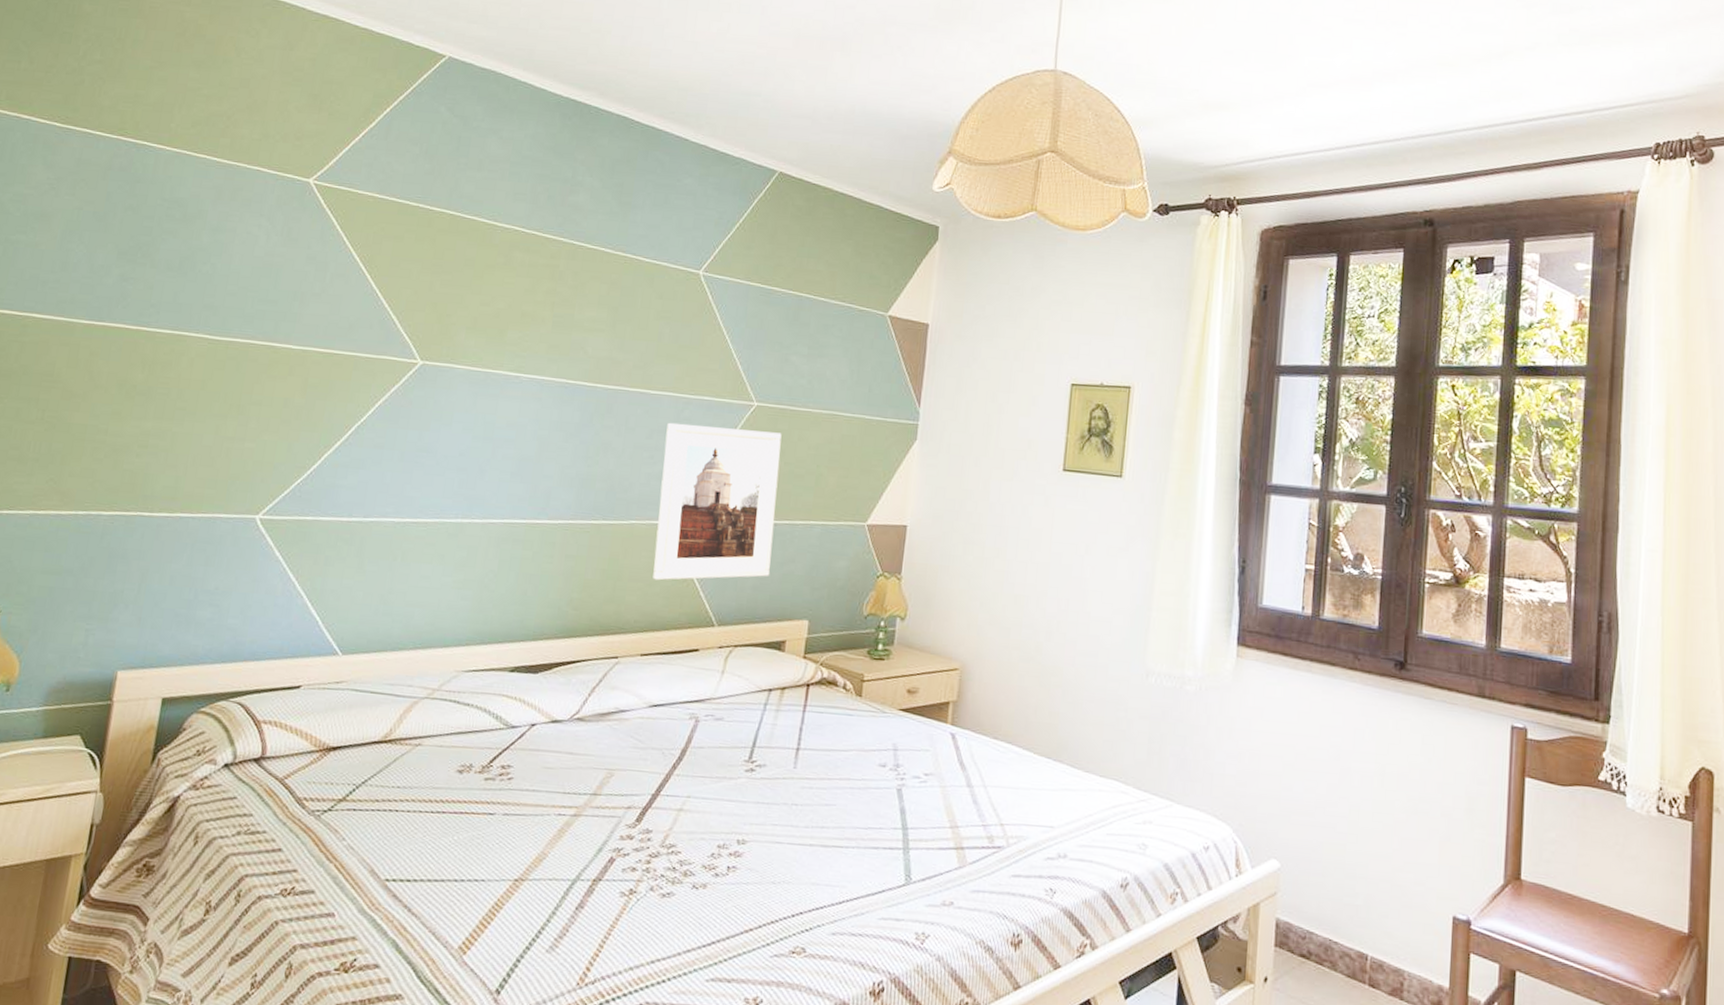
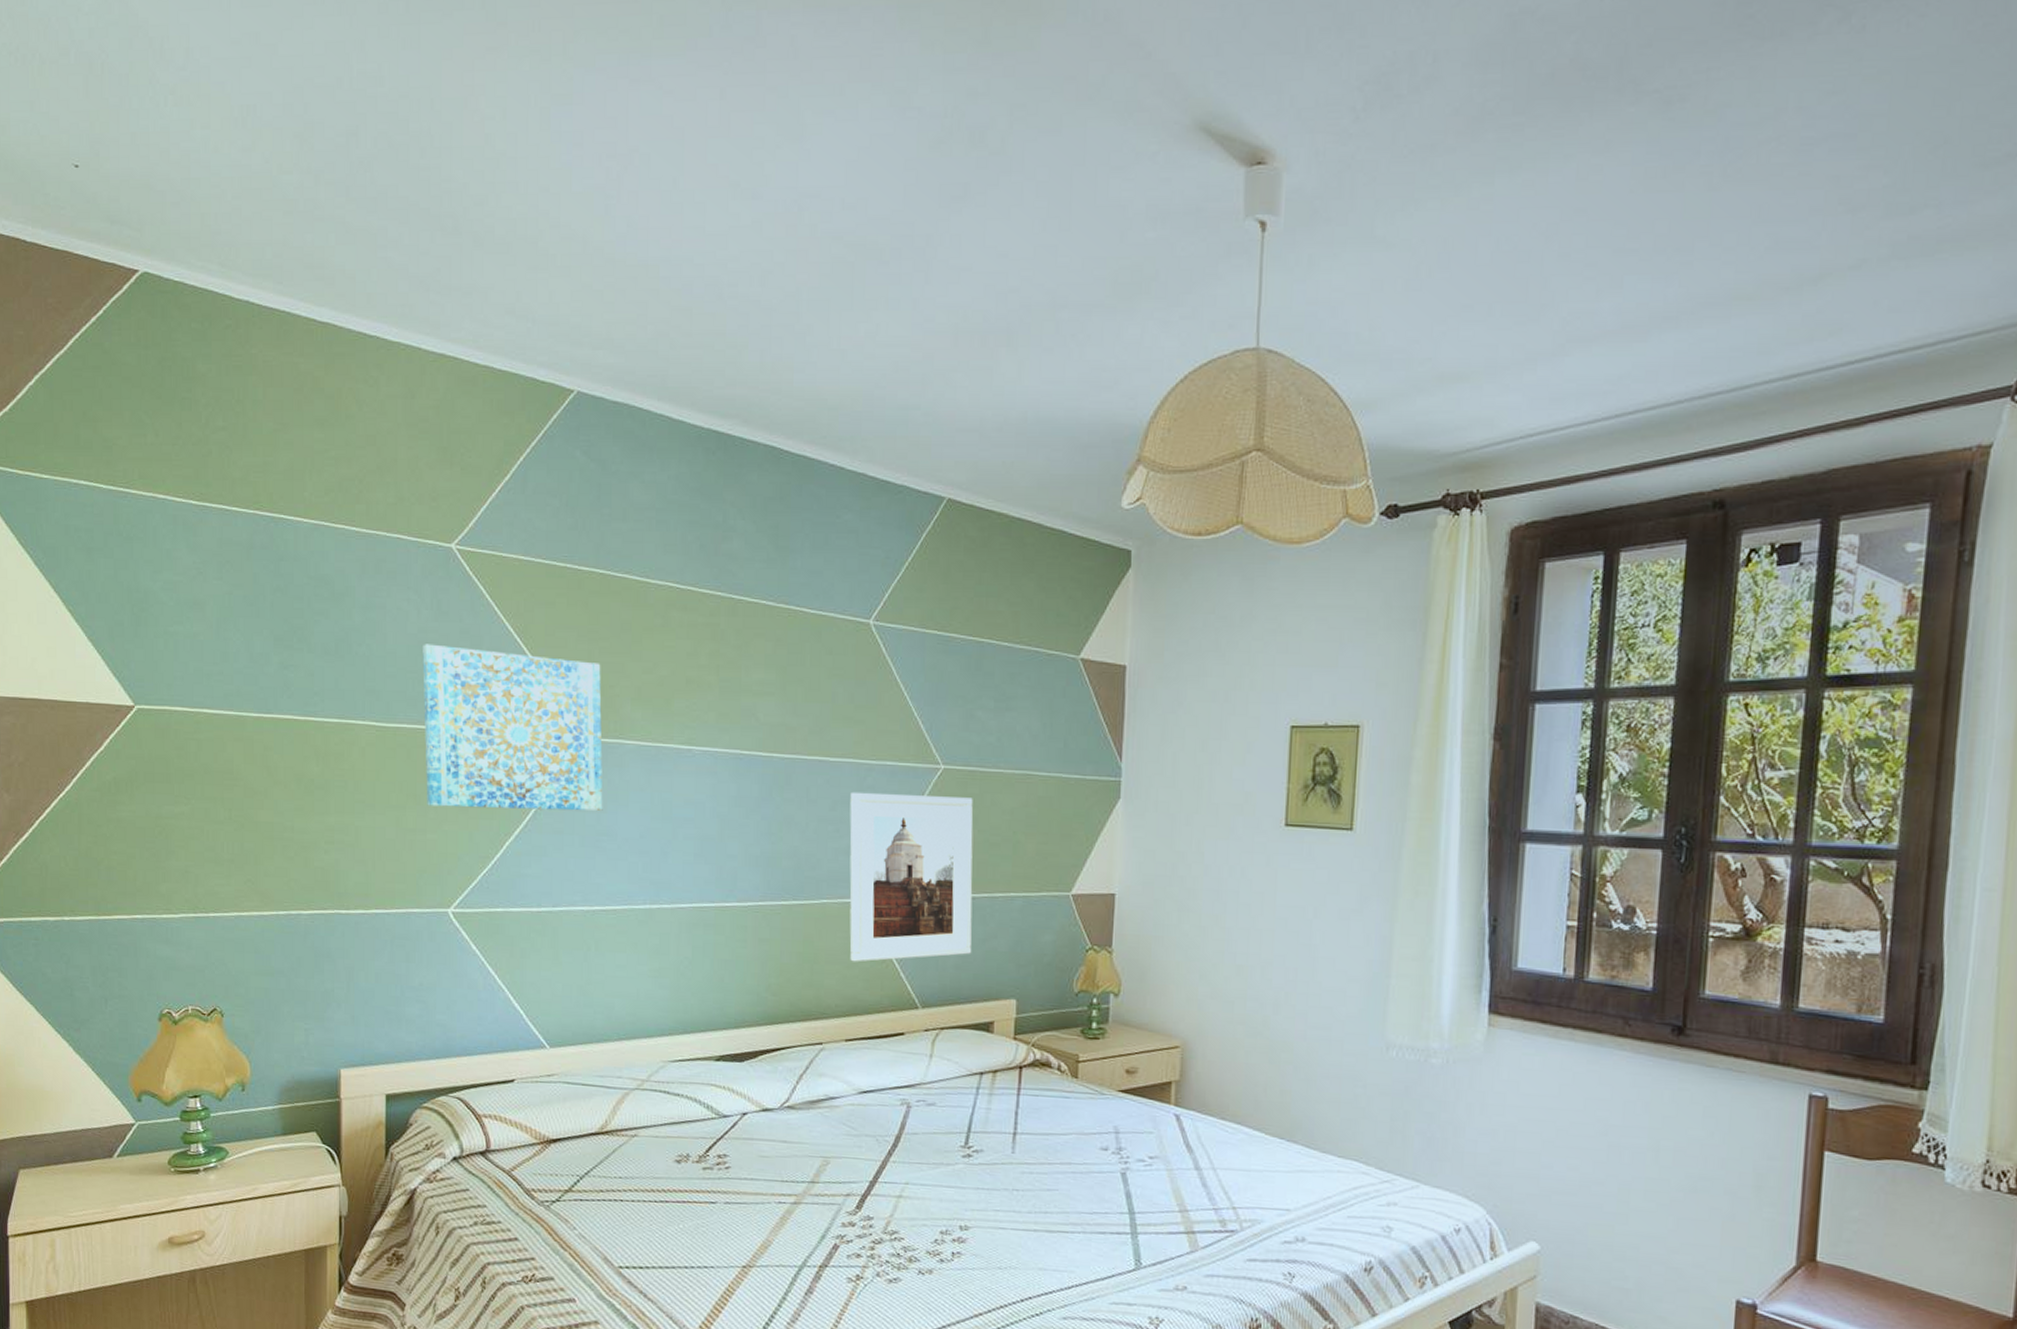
wall art: none [249,266,441,429] -> present [422,644,603,812]

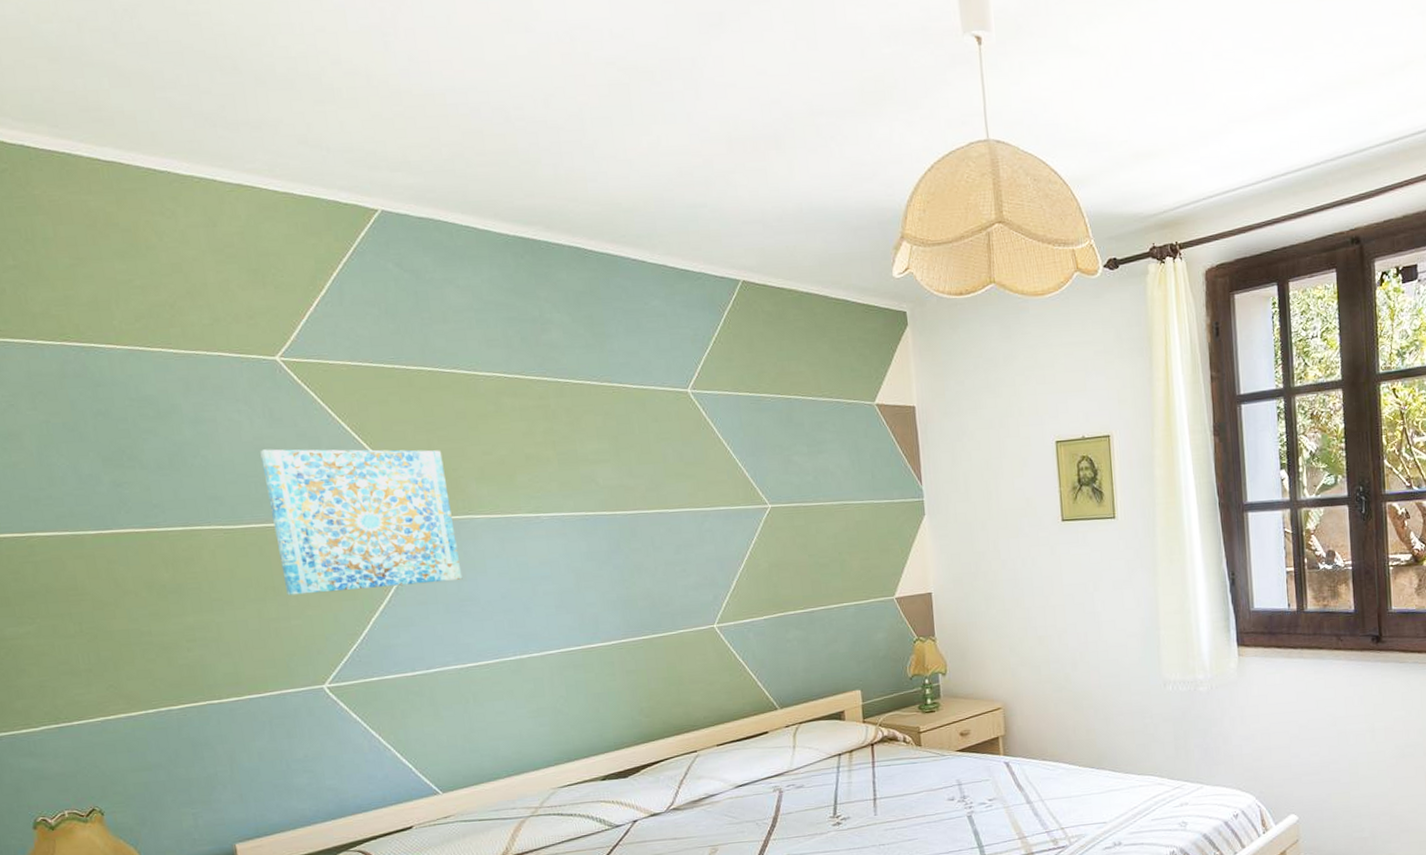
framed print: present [849,791,973,962] -> none [691,529,818,679]

